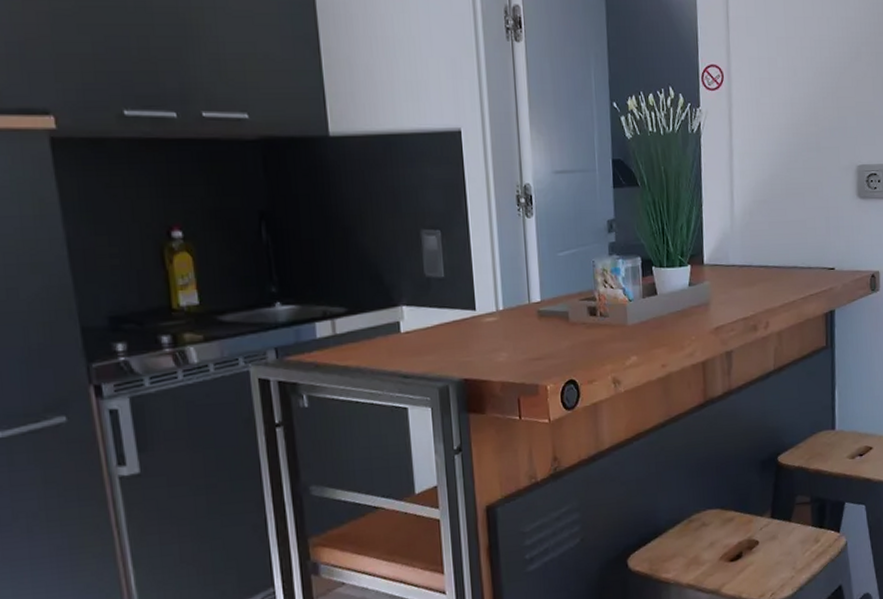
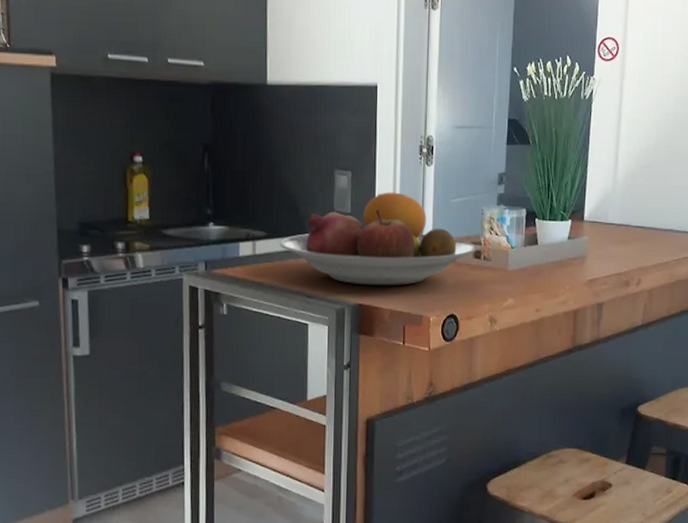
fruit bowl: none [364,250,592,358] -> present [280,192,477,286]

